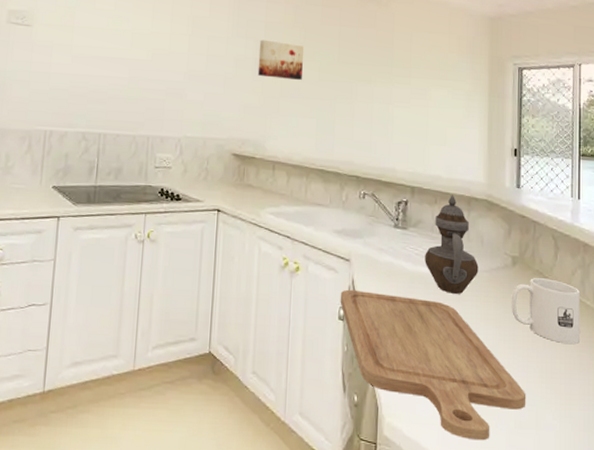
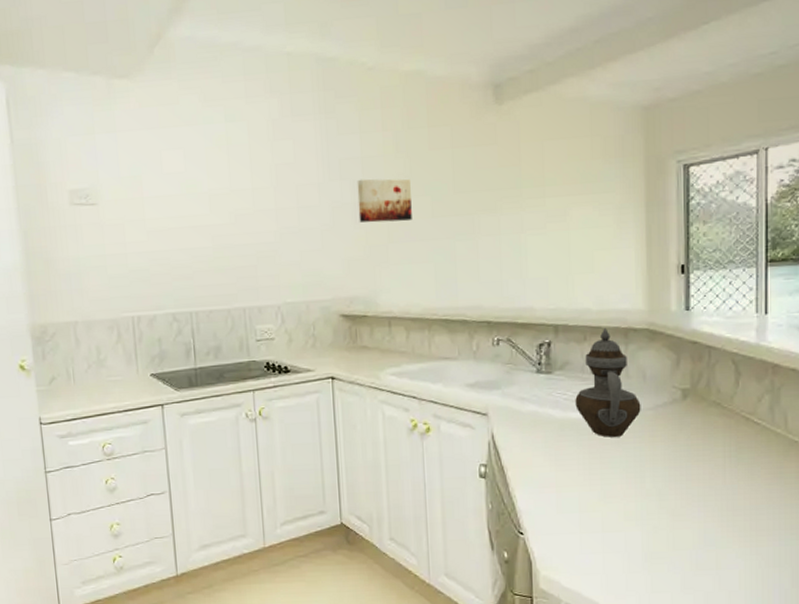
chopping board: present [340,289,525,441] -> none [479,444,702,586]
mug: present [511,278,580,345] -> none [682,409,768,478]

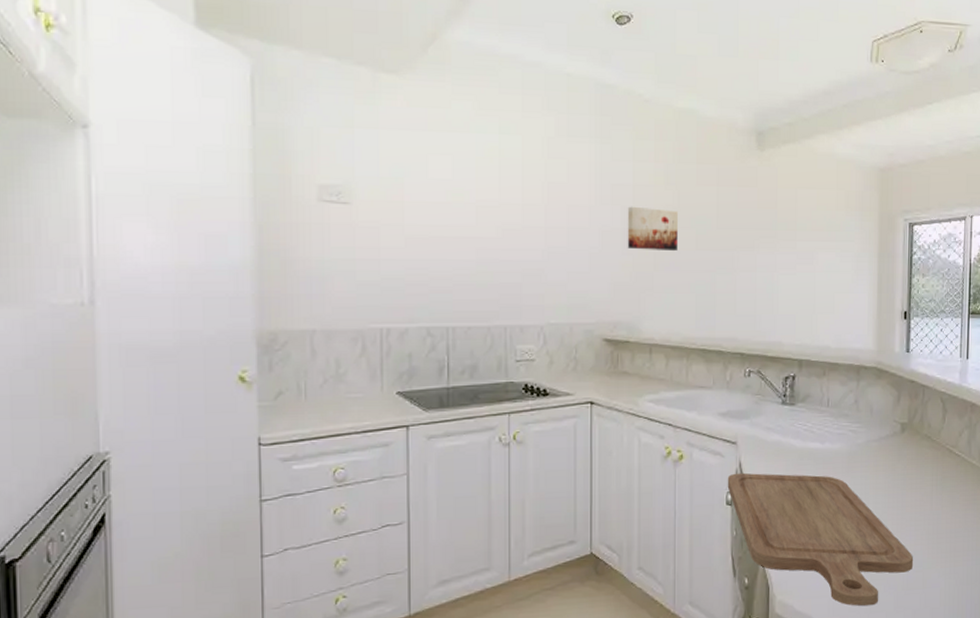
chopping board: none [479,444,702,586] -> present [727,472,913,607]
teapot: present [575,327,641,437] -> none [814,364,868,467]

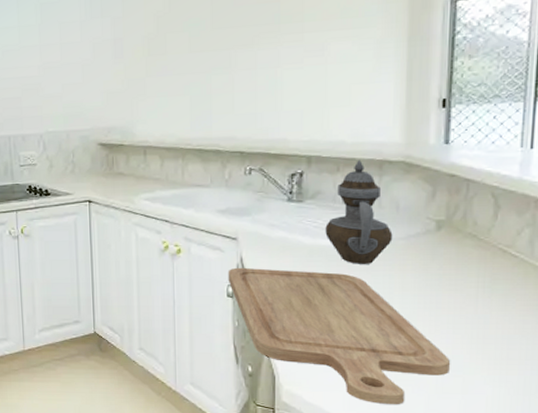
wall art: present [627,206,678,252] -> none [117,16,170,58]
teapot: none [814,364,868,467] -> present [325,159,393,264]

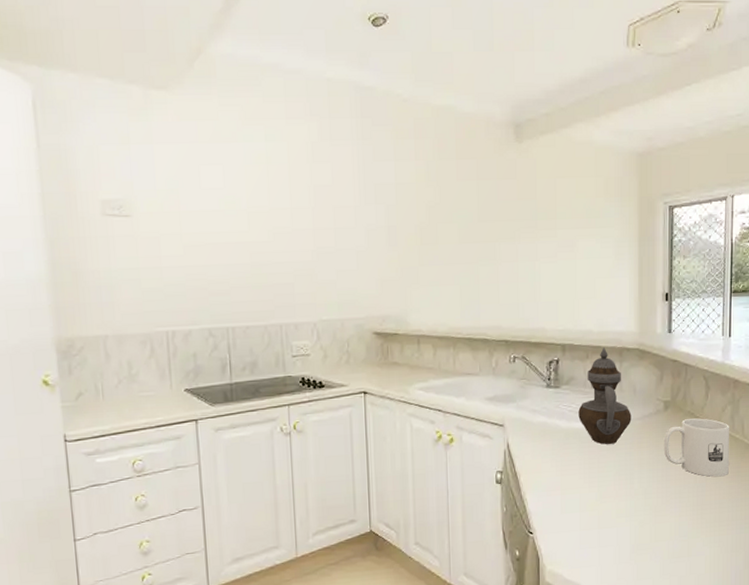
chopping board: present [228,267,450,405] -> none [496,453,678,574]
mug: none [433,241,526,309] -> present [663,418,729,477]

